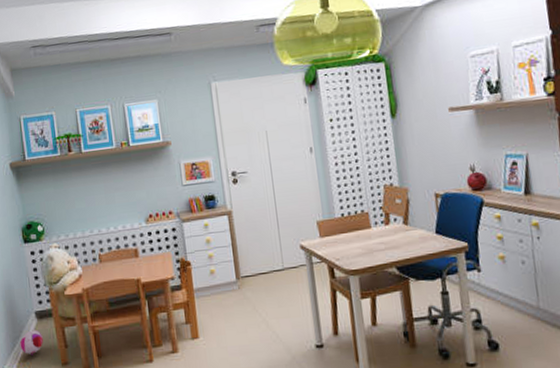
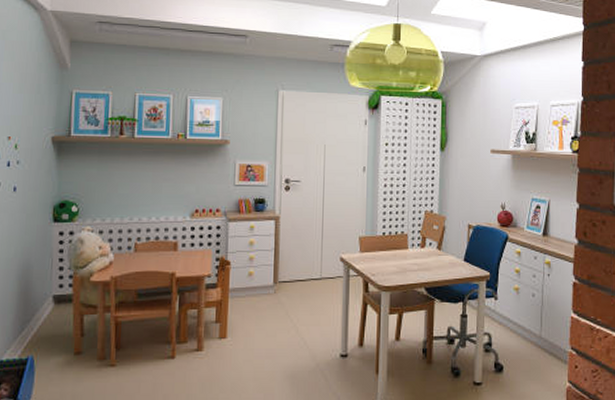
plush toy: present [20,330,43,355] -> none [29,314,57,341]

